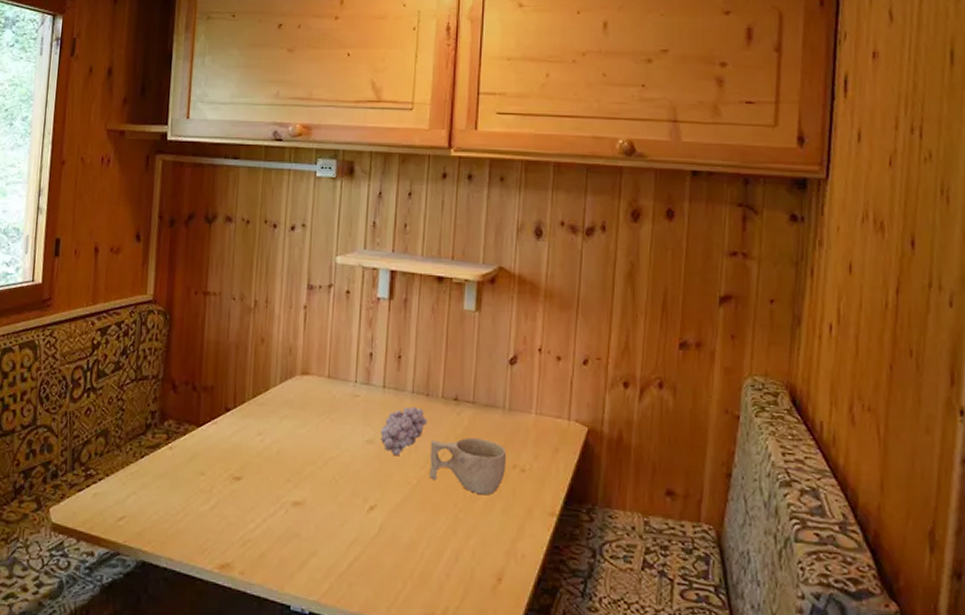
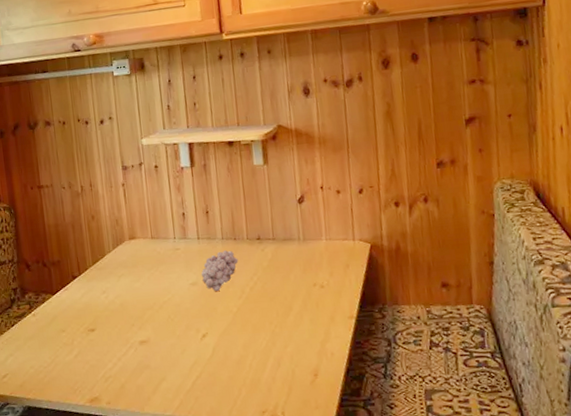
cup: present [429,438,507,496] -> none [244,266,308,312]

